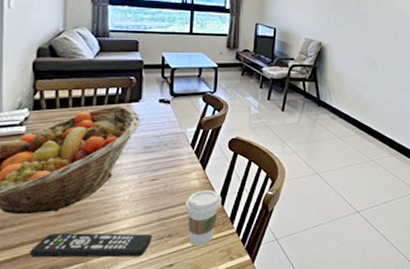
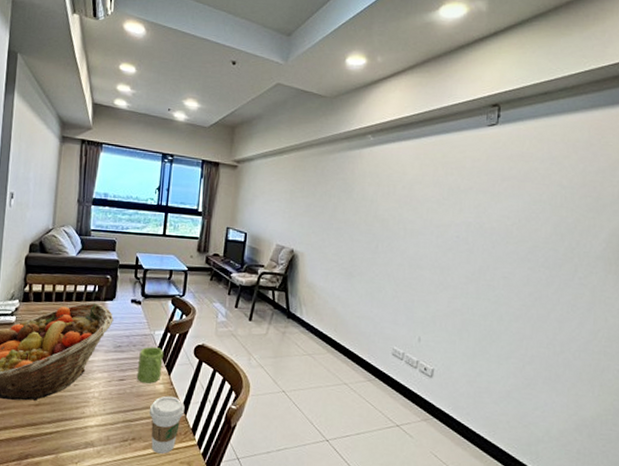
remote control: present [30,233,153,258] -> none [11,422,118,456]
mug: none [169,144,197,180] -> present [136,347,164,384]

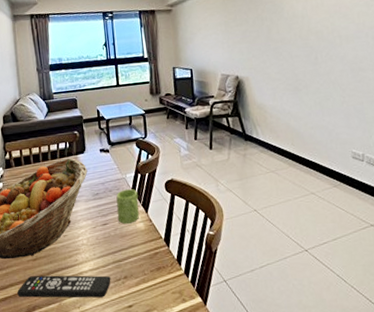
remote control: none [11,422,118,456] -> present [17,275,111,298]
coffee cup: present [150,395,185,454] -> none [135,232,167,287]

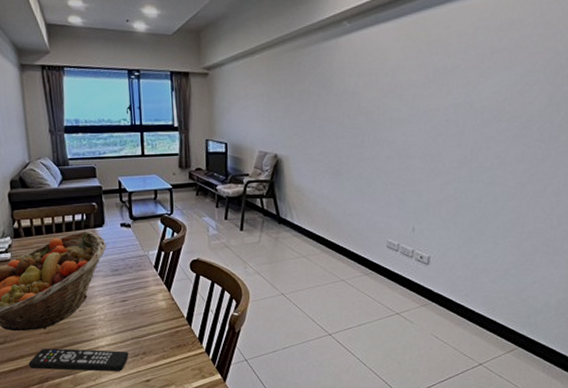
mug: present [116,189,140,224] -> none [137,267,162,301]

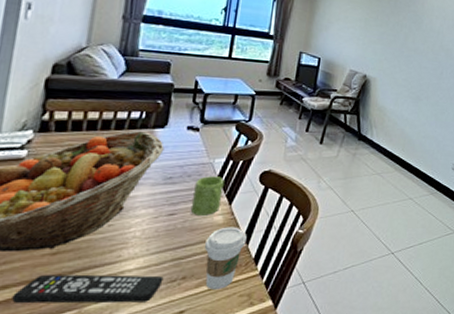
mug: none [137,267,162,301] -> present [190,176,225,215]
coffee cup: none [155,310,189,363] -> present [205,227,247,289]

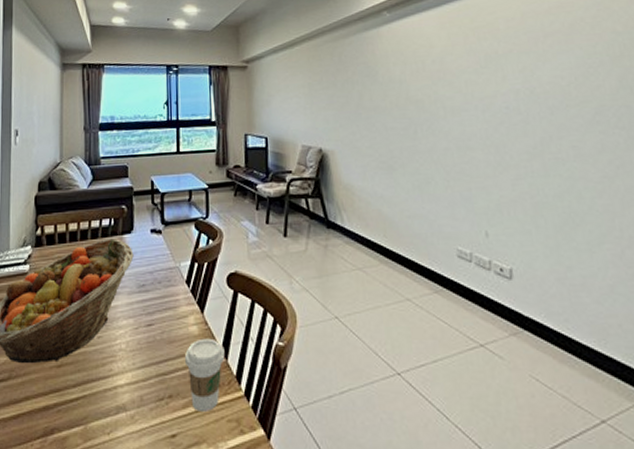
remote control: present [12,274,164,304] -> none [33,388,152,422]
mug: present [190,176,225,215] -> none [165,281,194,326]

